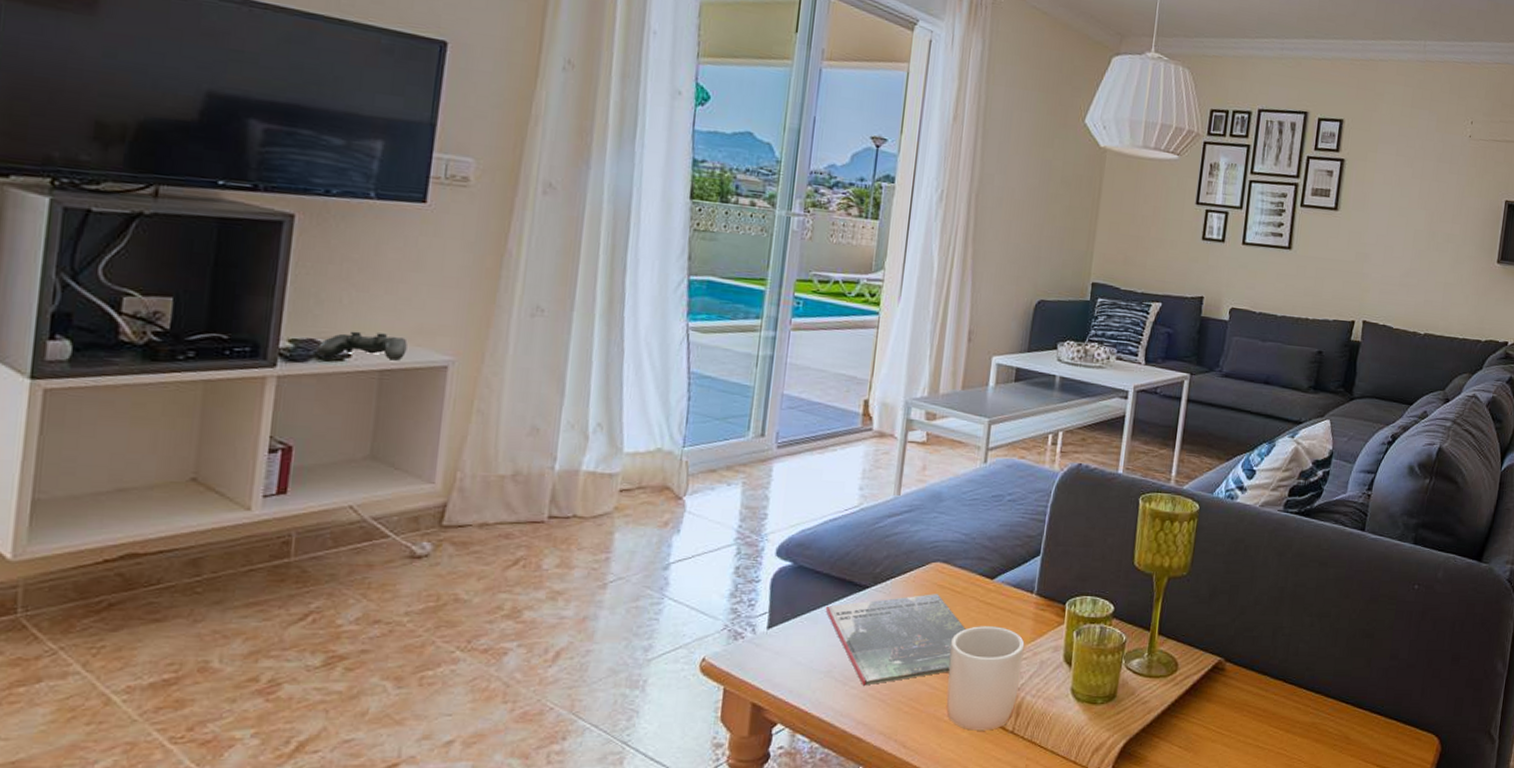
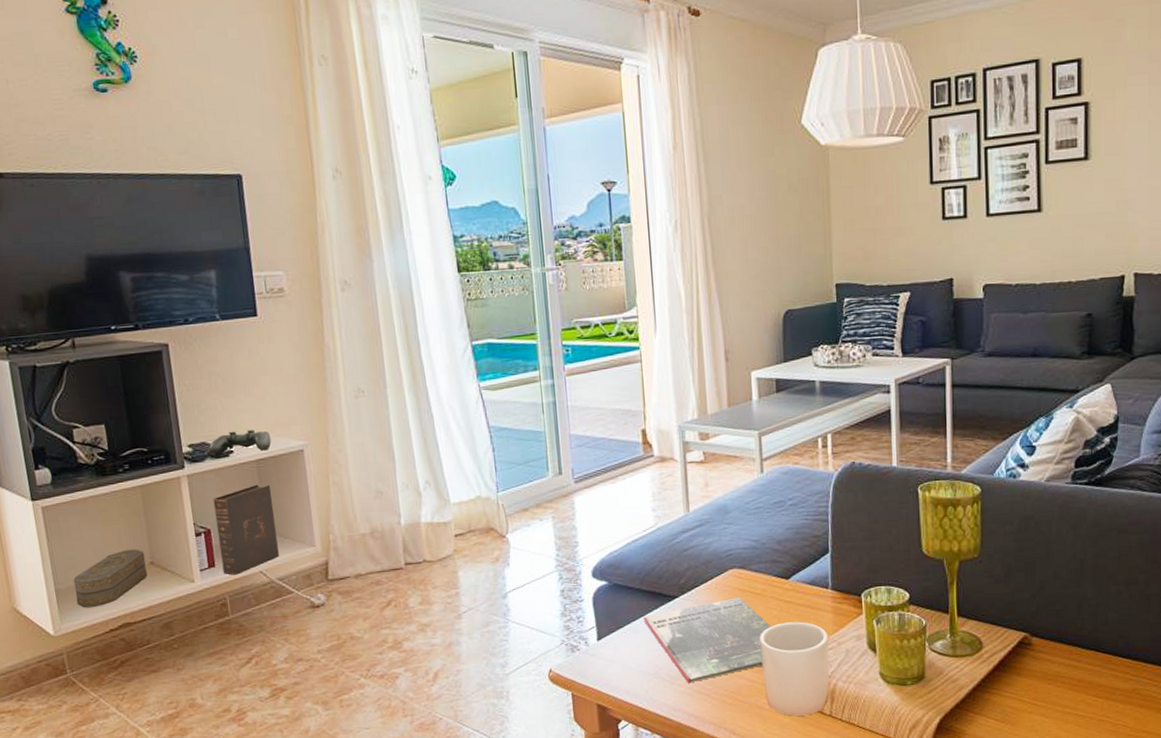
decorative box: none [61,458,187,528] -> present [73,549,147,607]
bible: none [296,399,391,507] -> present [213,484,279,575]

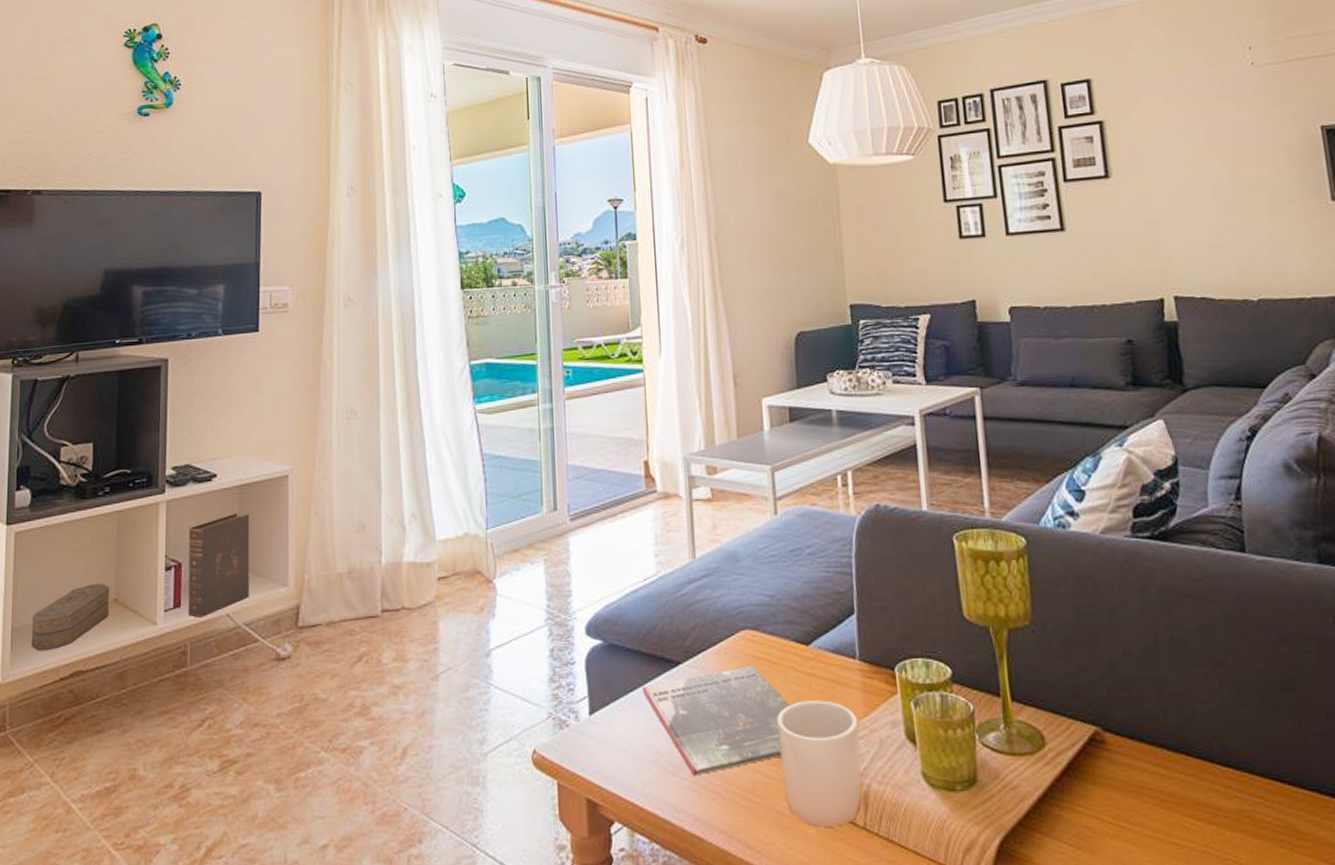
control: present [208,430,272,455] -> none [192,452,256,479]

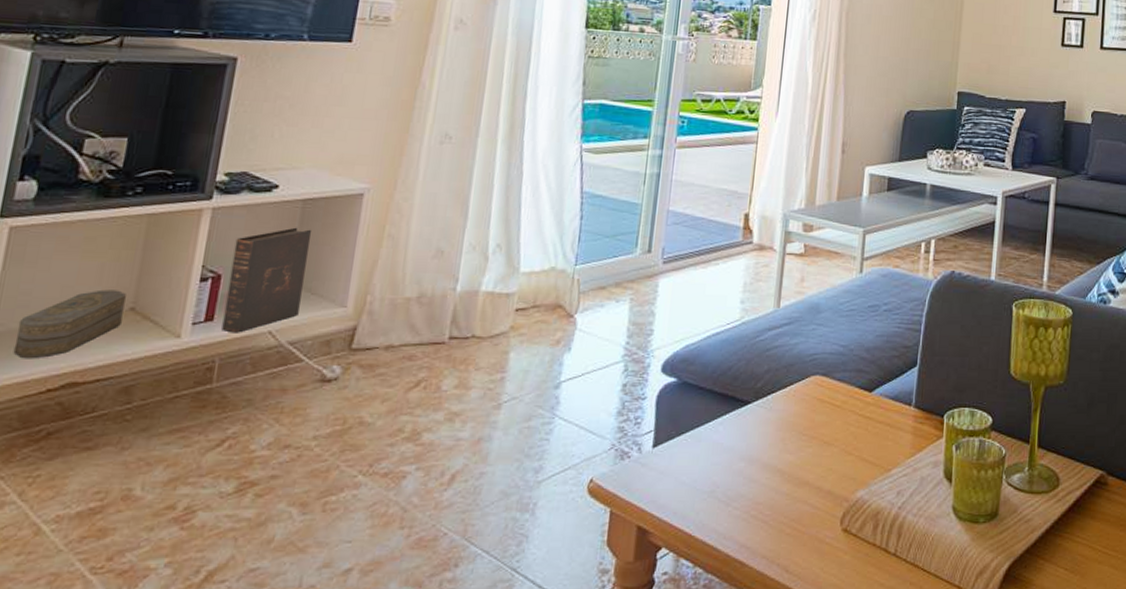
magazine: present [642,666,790,776] -> none [708,408,845,506]
mug: present [776,700,863,827] -> none [827,441,905,553]

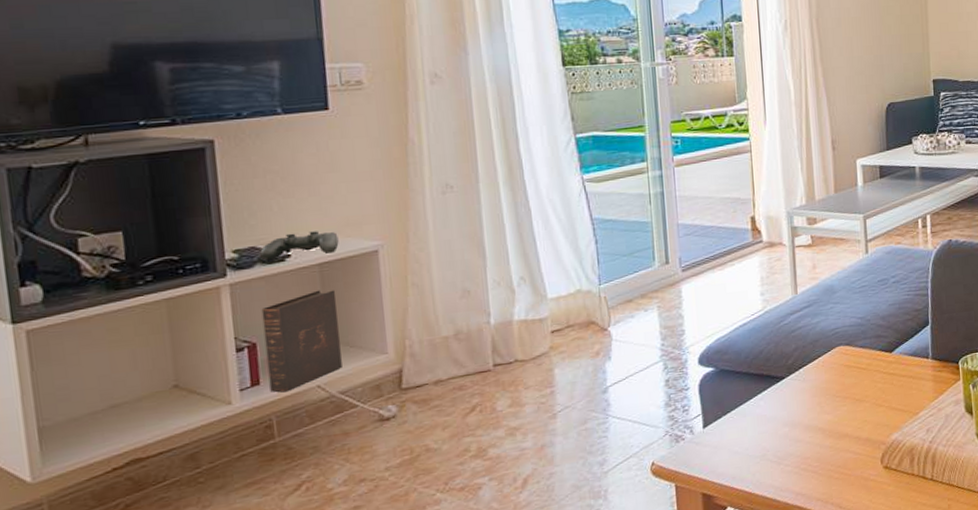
decorative box: present [13,289,128,358] -> none [64,371,169,445]
control: none [248,163,329,190] -> present [258,231,339,261]

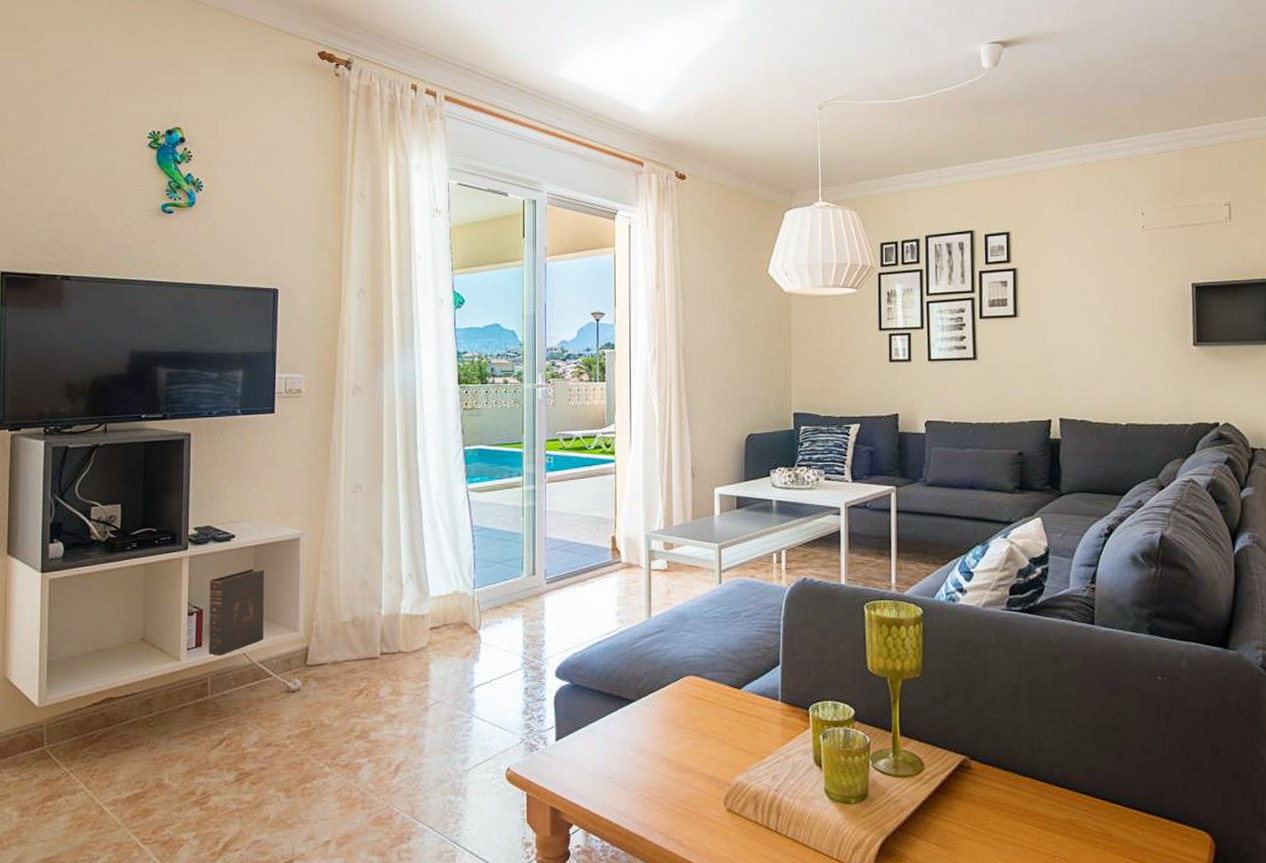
control: present [258,231,339,261] -> none [212,517,271,539]

